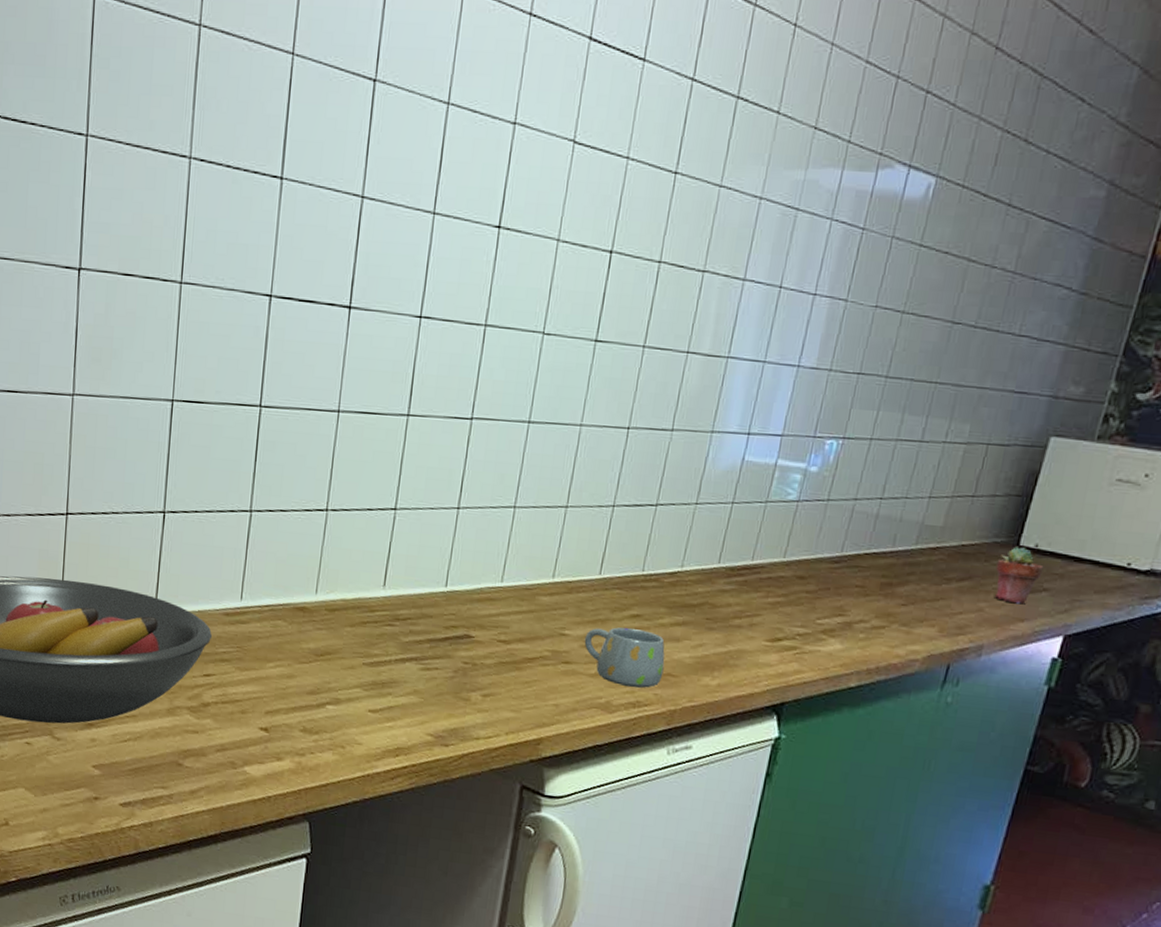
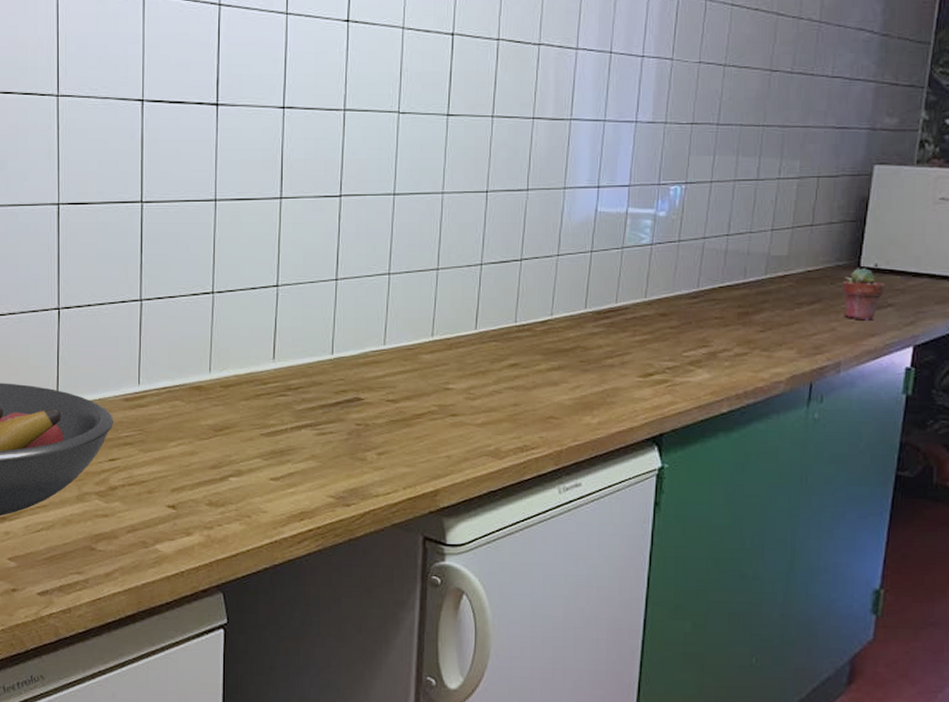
mug: present [584,627,665,688] -> none [468,377,546,433]

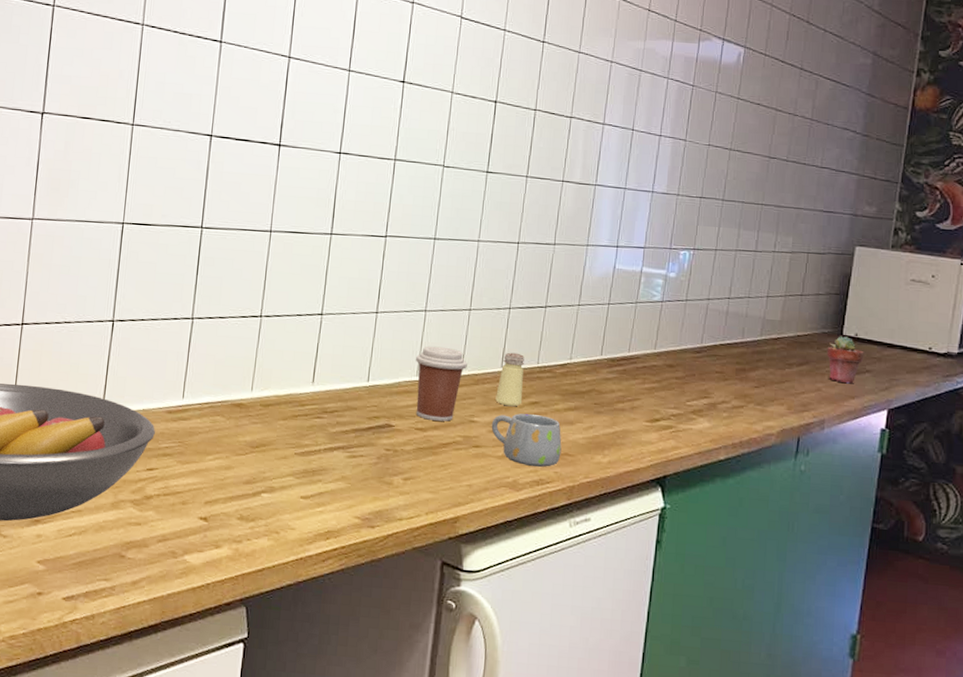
coffee cup: none [382,311,438,391] -> present [416,346,467,422]
mug: none [468,377,546,433] -> present [491,413,562,467]
saltshaker: none [471,312,501,371] -> present [495,352,524,407]

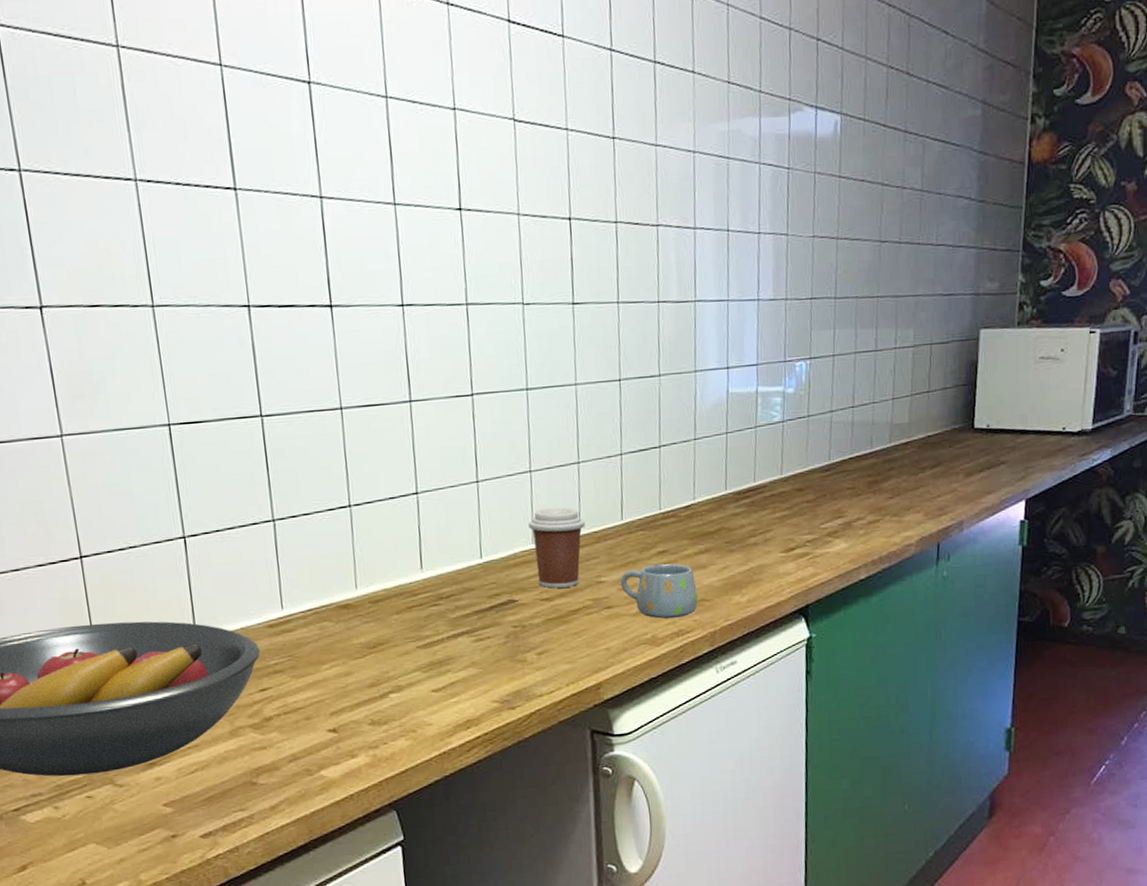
saltshaker: present [495,352,524,407] -> none [620,501,650,561]
potted succulent: present [826,336,864,384] -> none [959,429,998,480]

